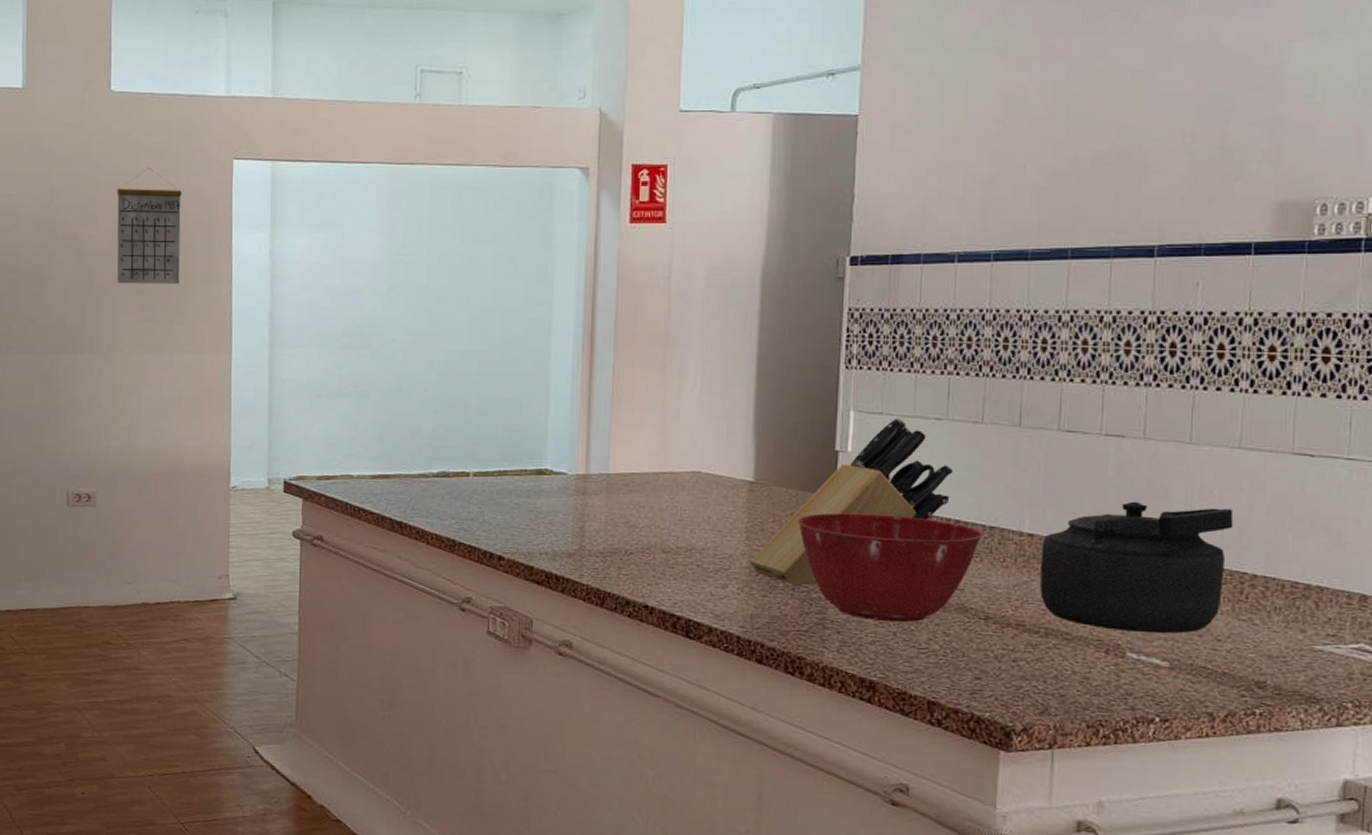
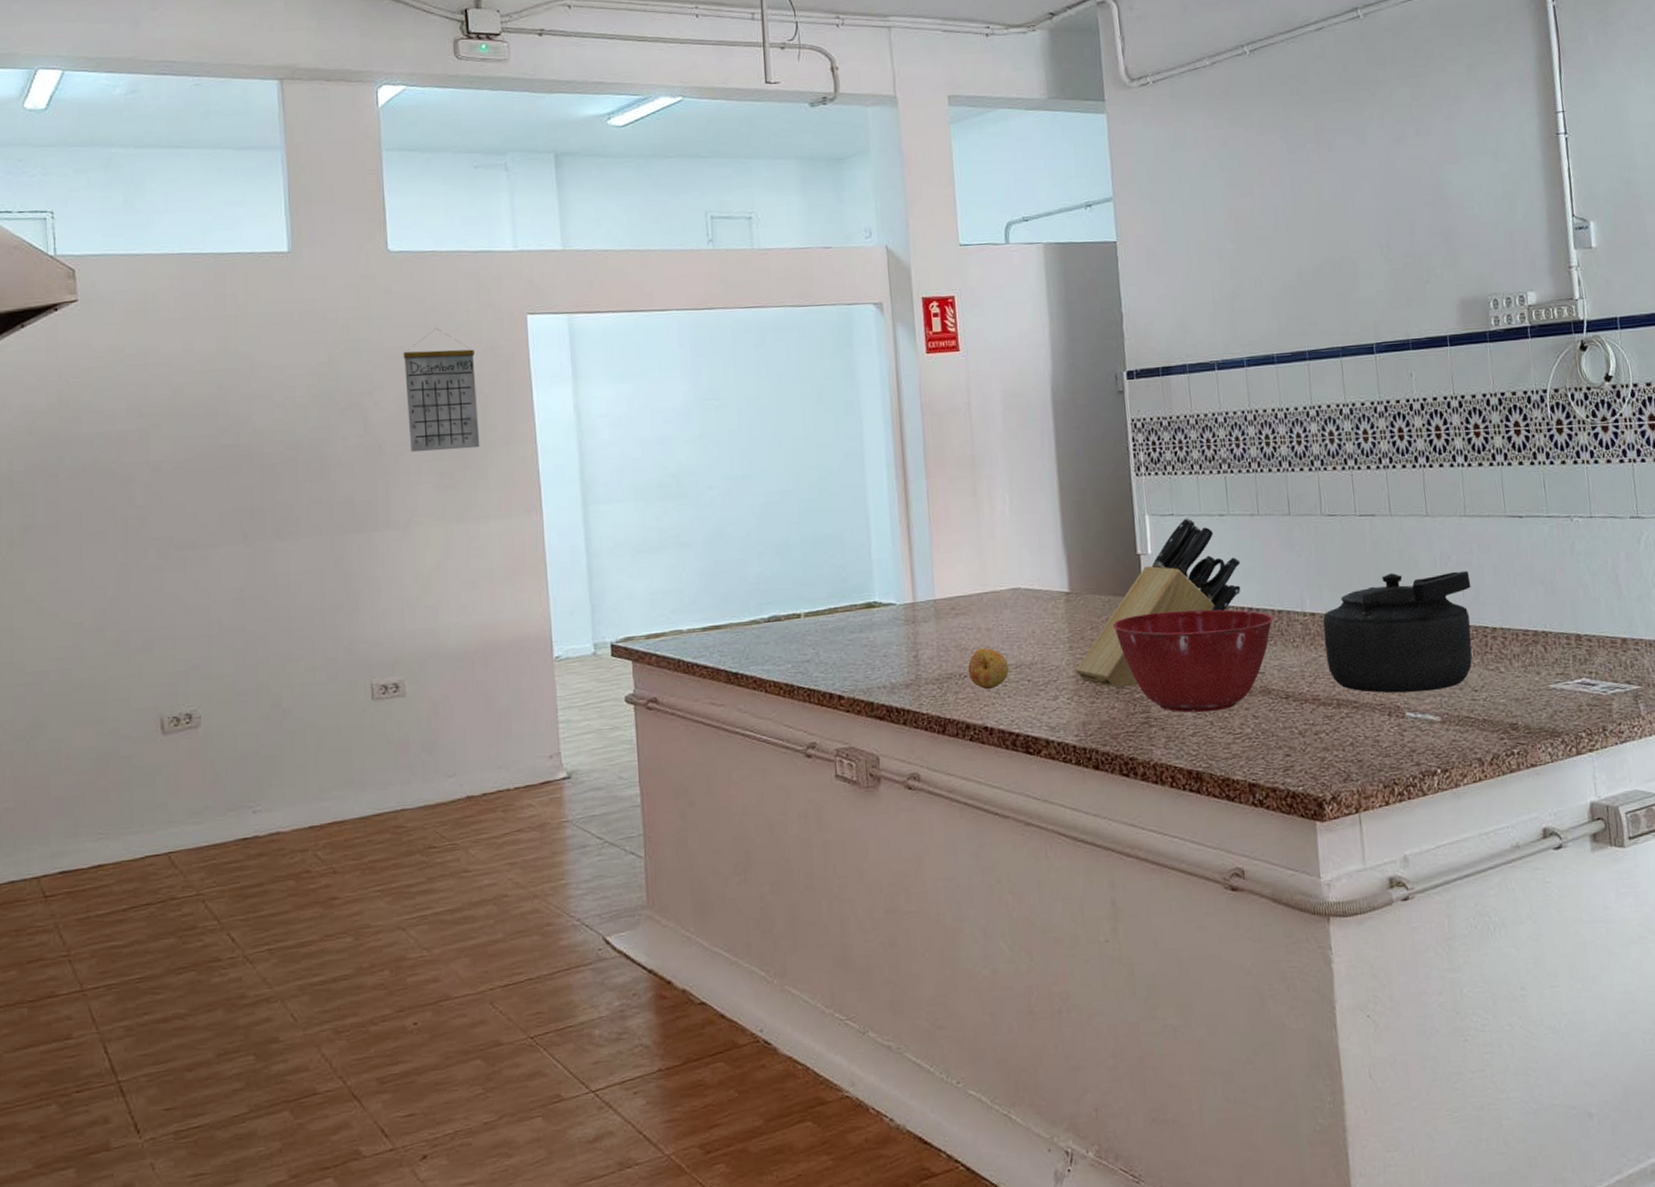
fruit: none [634,527,678,570] -> present [967,647,1009,690]

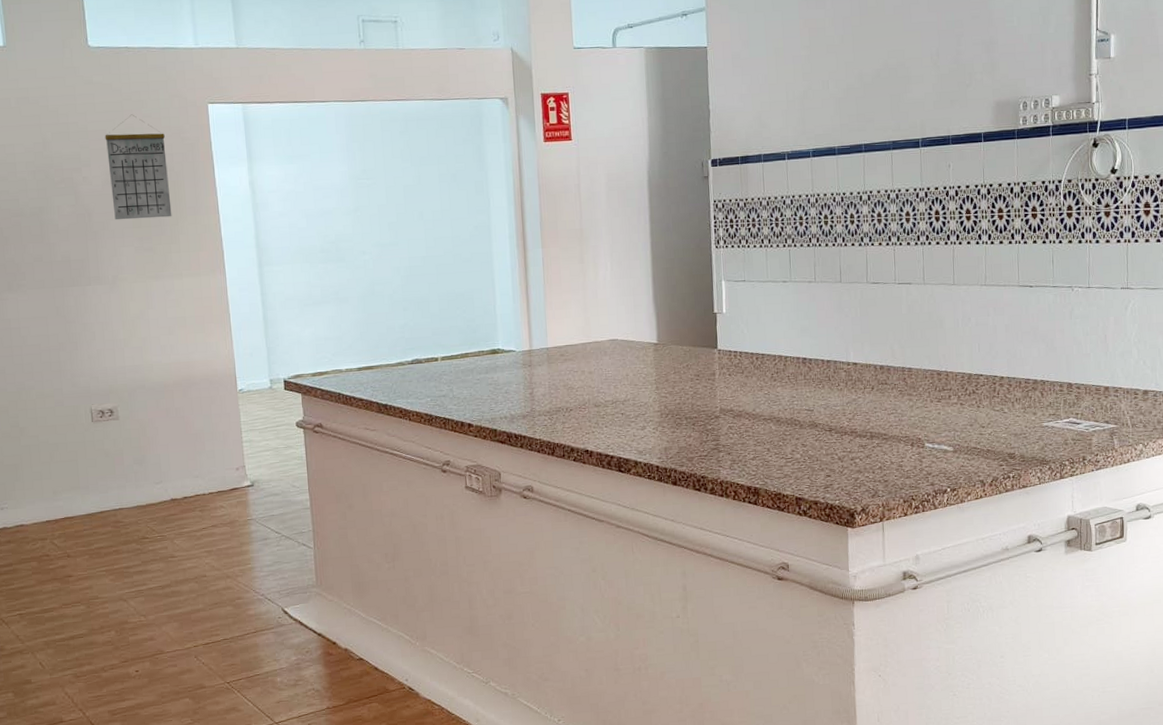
fruit: present [967,647,1009,690] -> none [573,387,606,421]
knife block: present [1075,517,1241,690] -> none [660,283,799,422]
mixing bowl: present [1112,609,1274,713] -> none [691,359,823,442]
kettle: present [1323,570,1472,693] -> none [863,330,986,428]

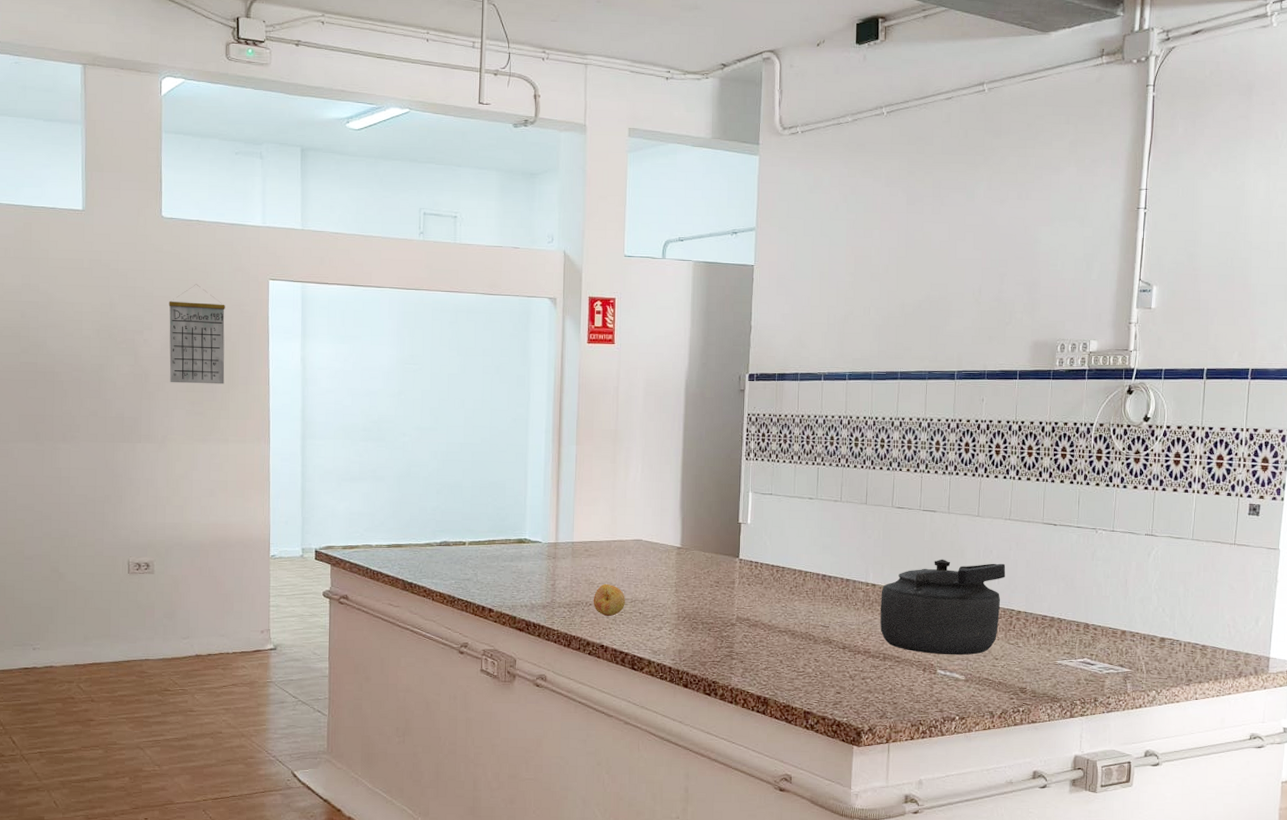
fruit: none [573,387,606,421] -> present [593,583,625,617]
kettle: none [863,330,986,428] -> present [880,559,1006,656]

